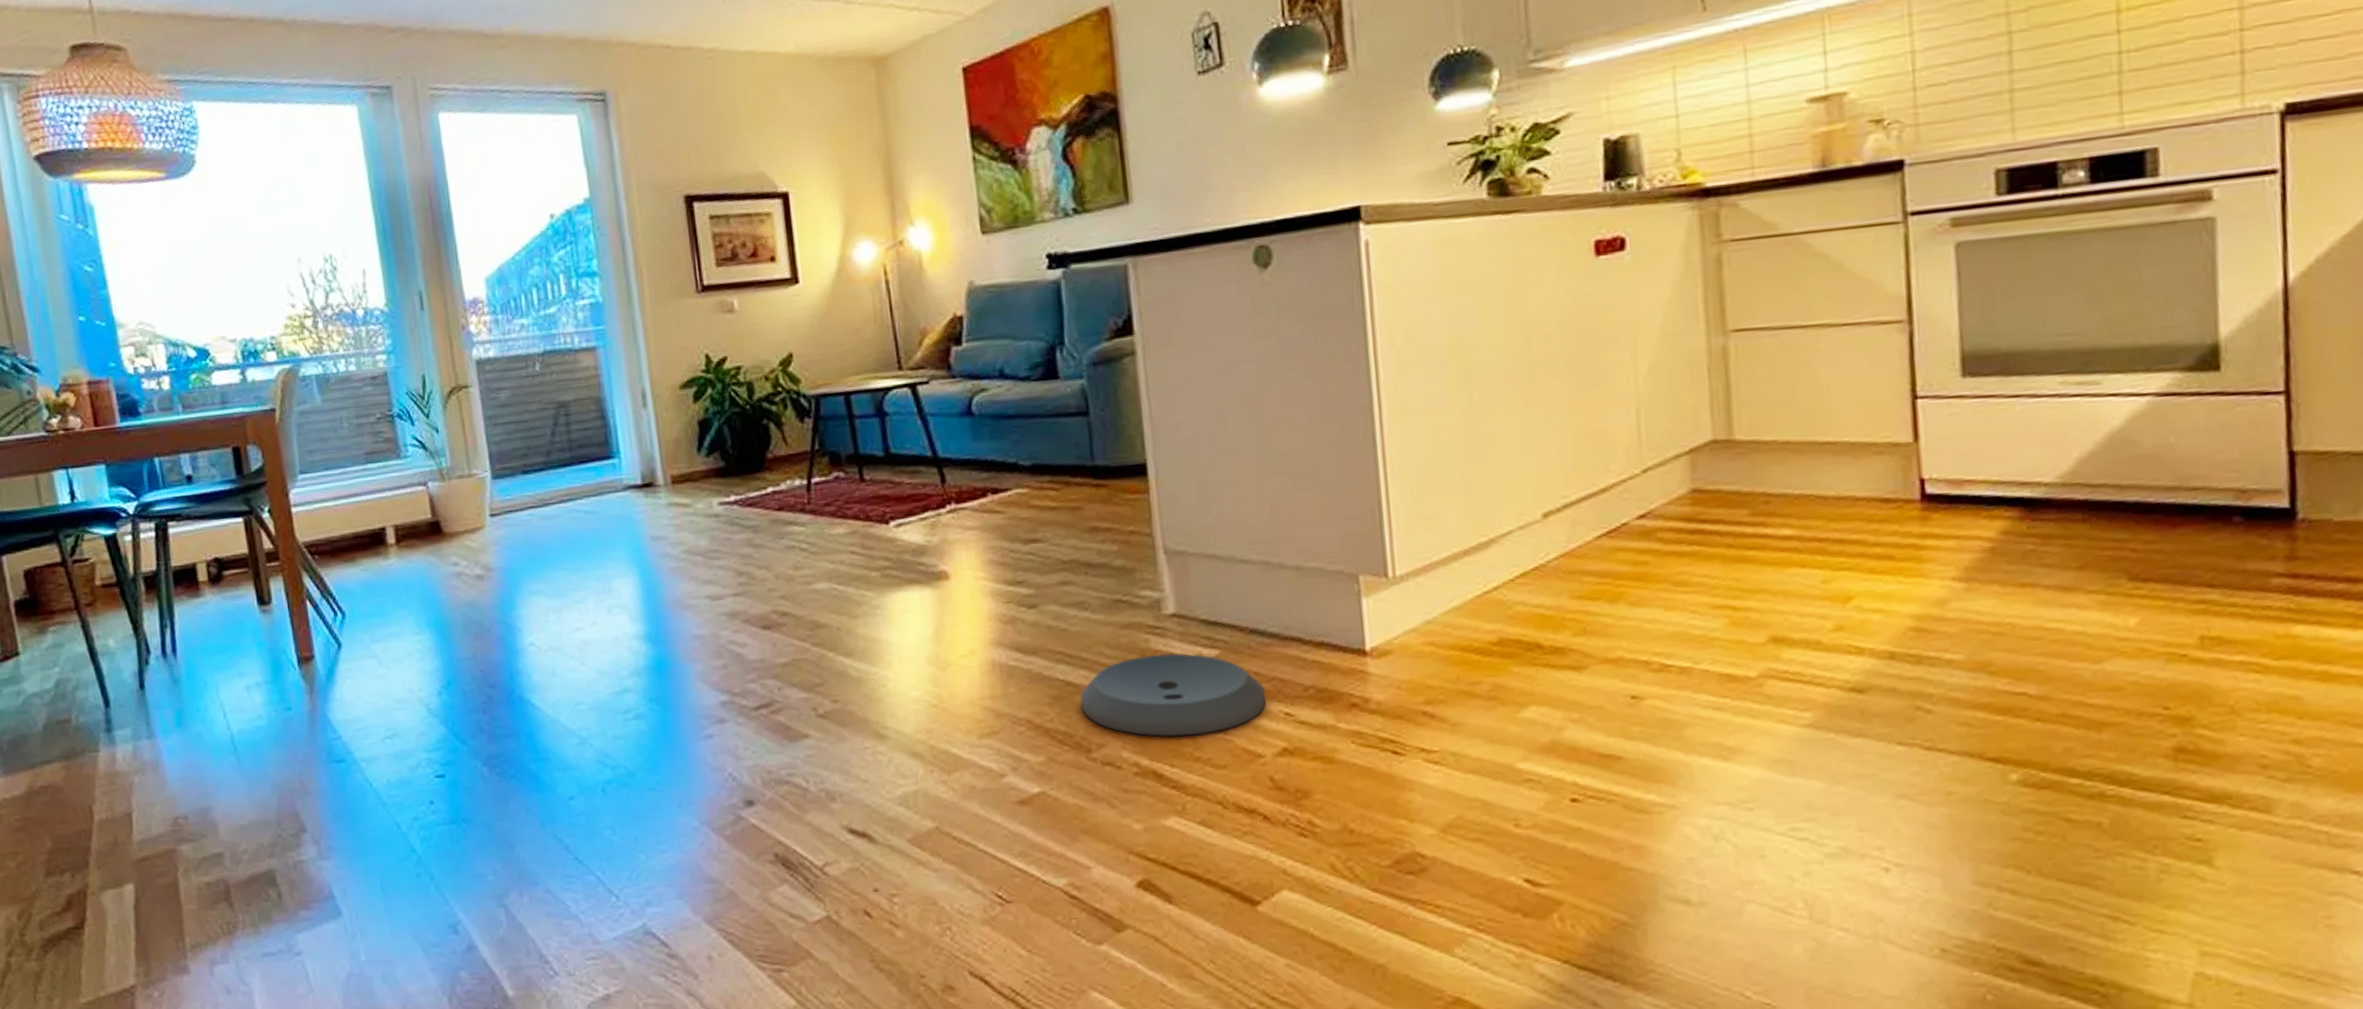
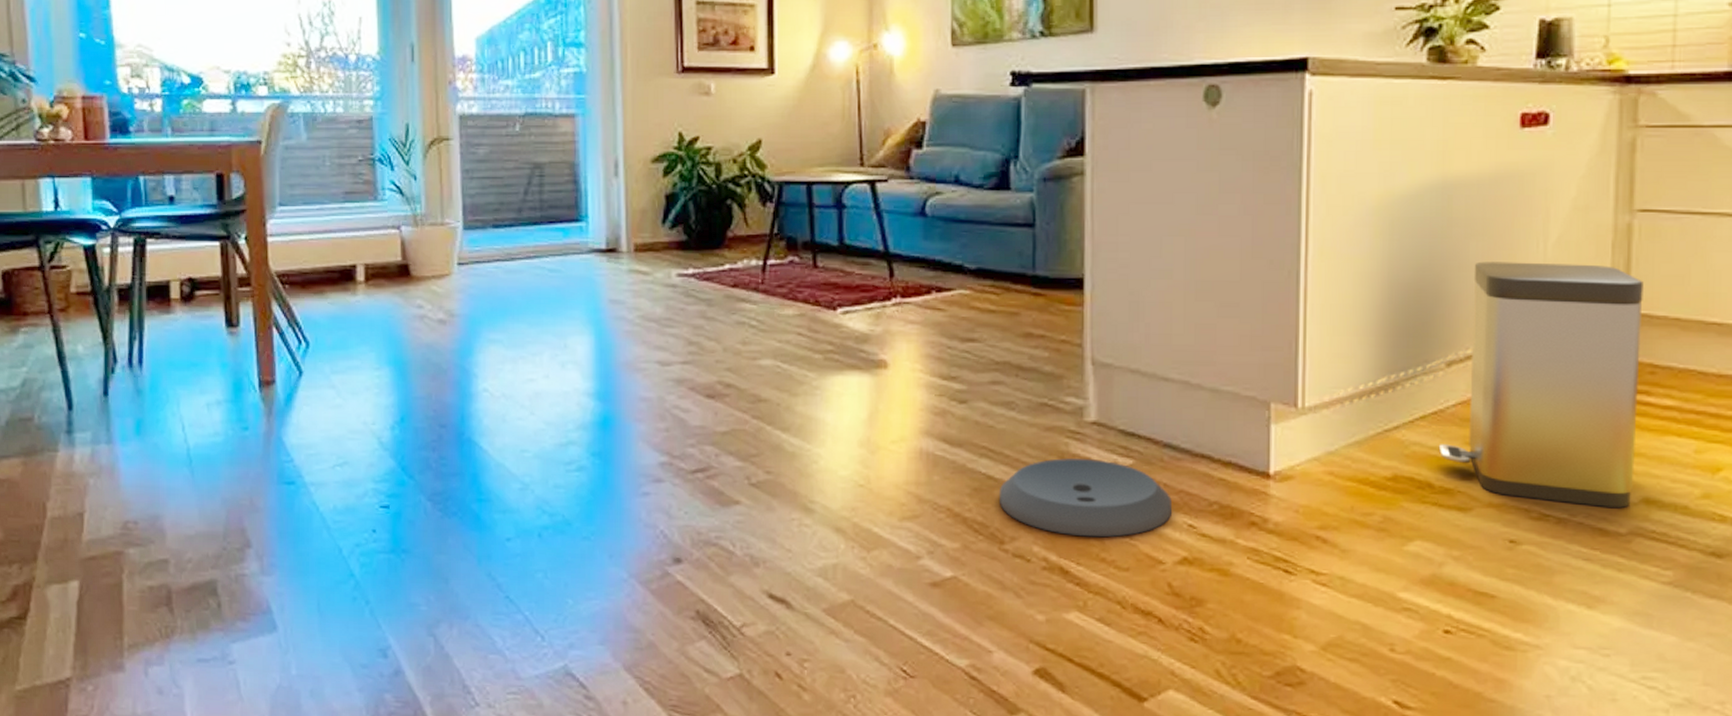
pedal bin: none [1543,393,1759,651] -> present [1438,261,1644,508]

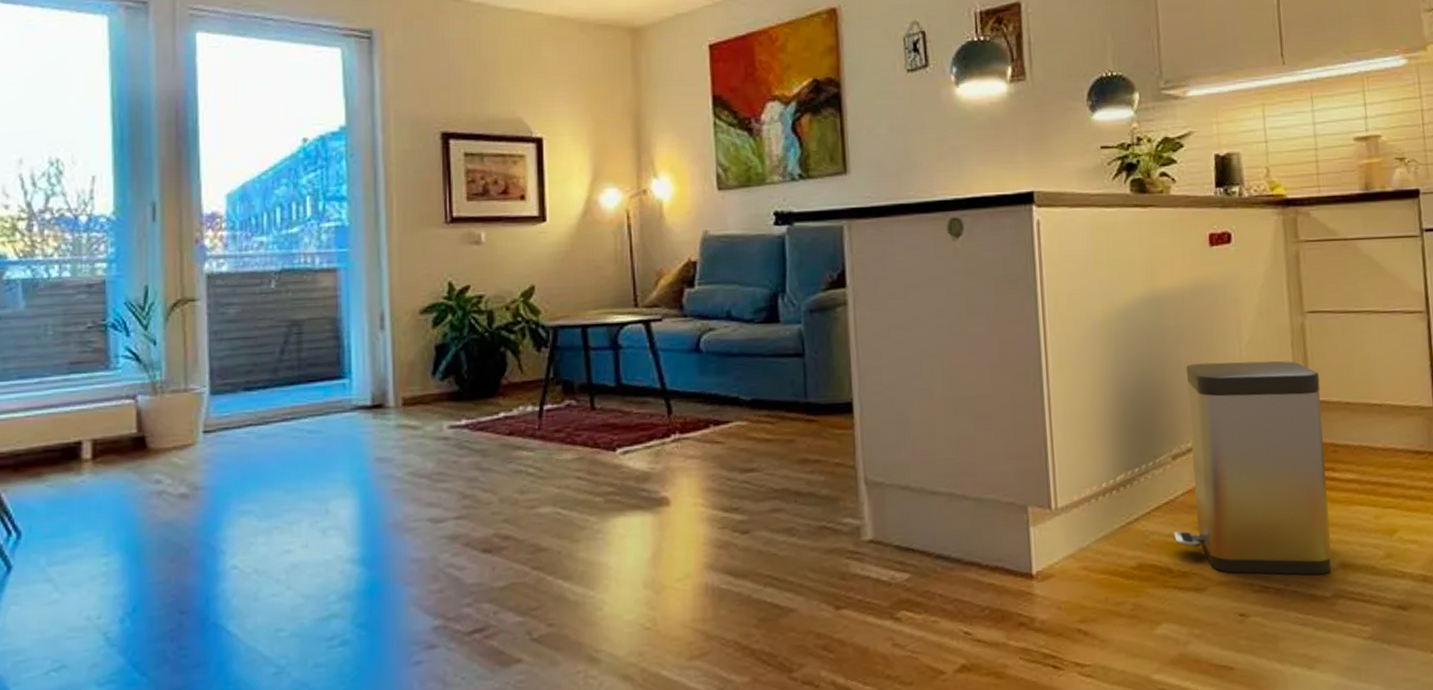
robot vacuum: present [1000,458,1172,538] -> none [786,576,948,656]

